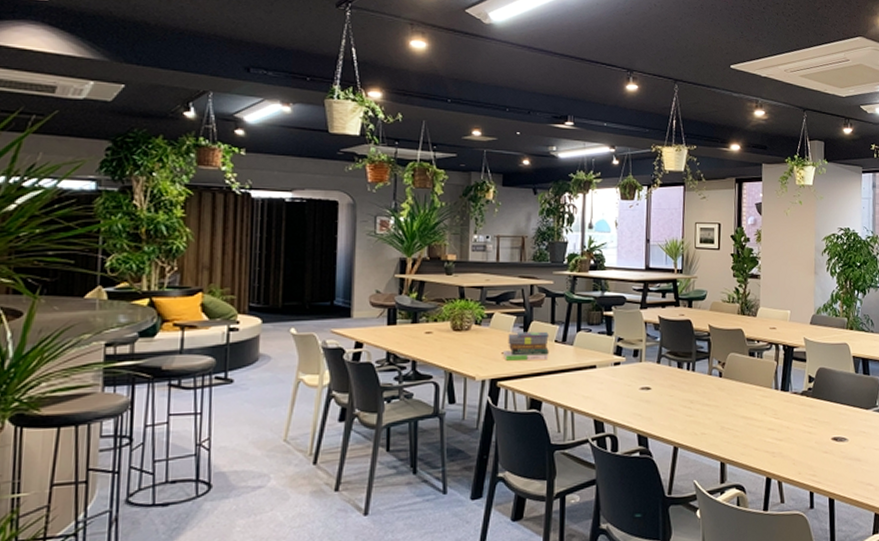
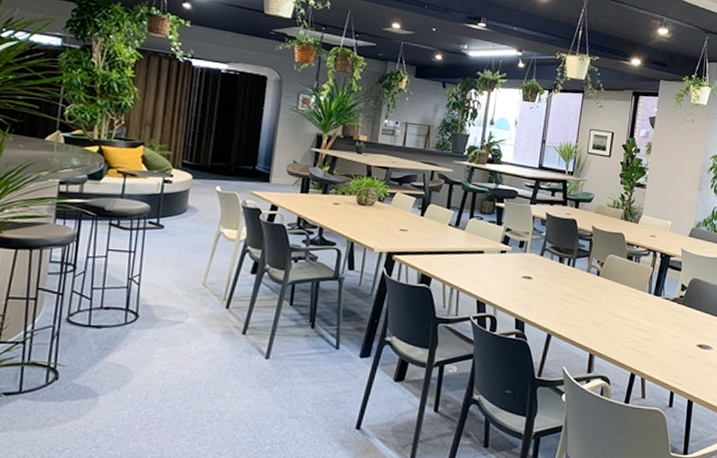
books: present [502,331,549,361] -> none [399,212,444,241]

